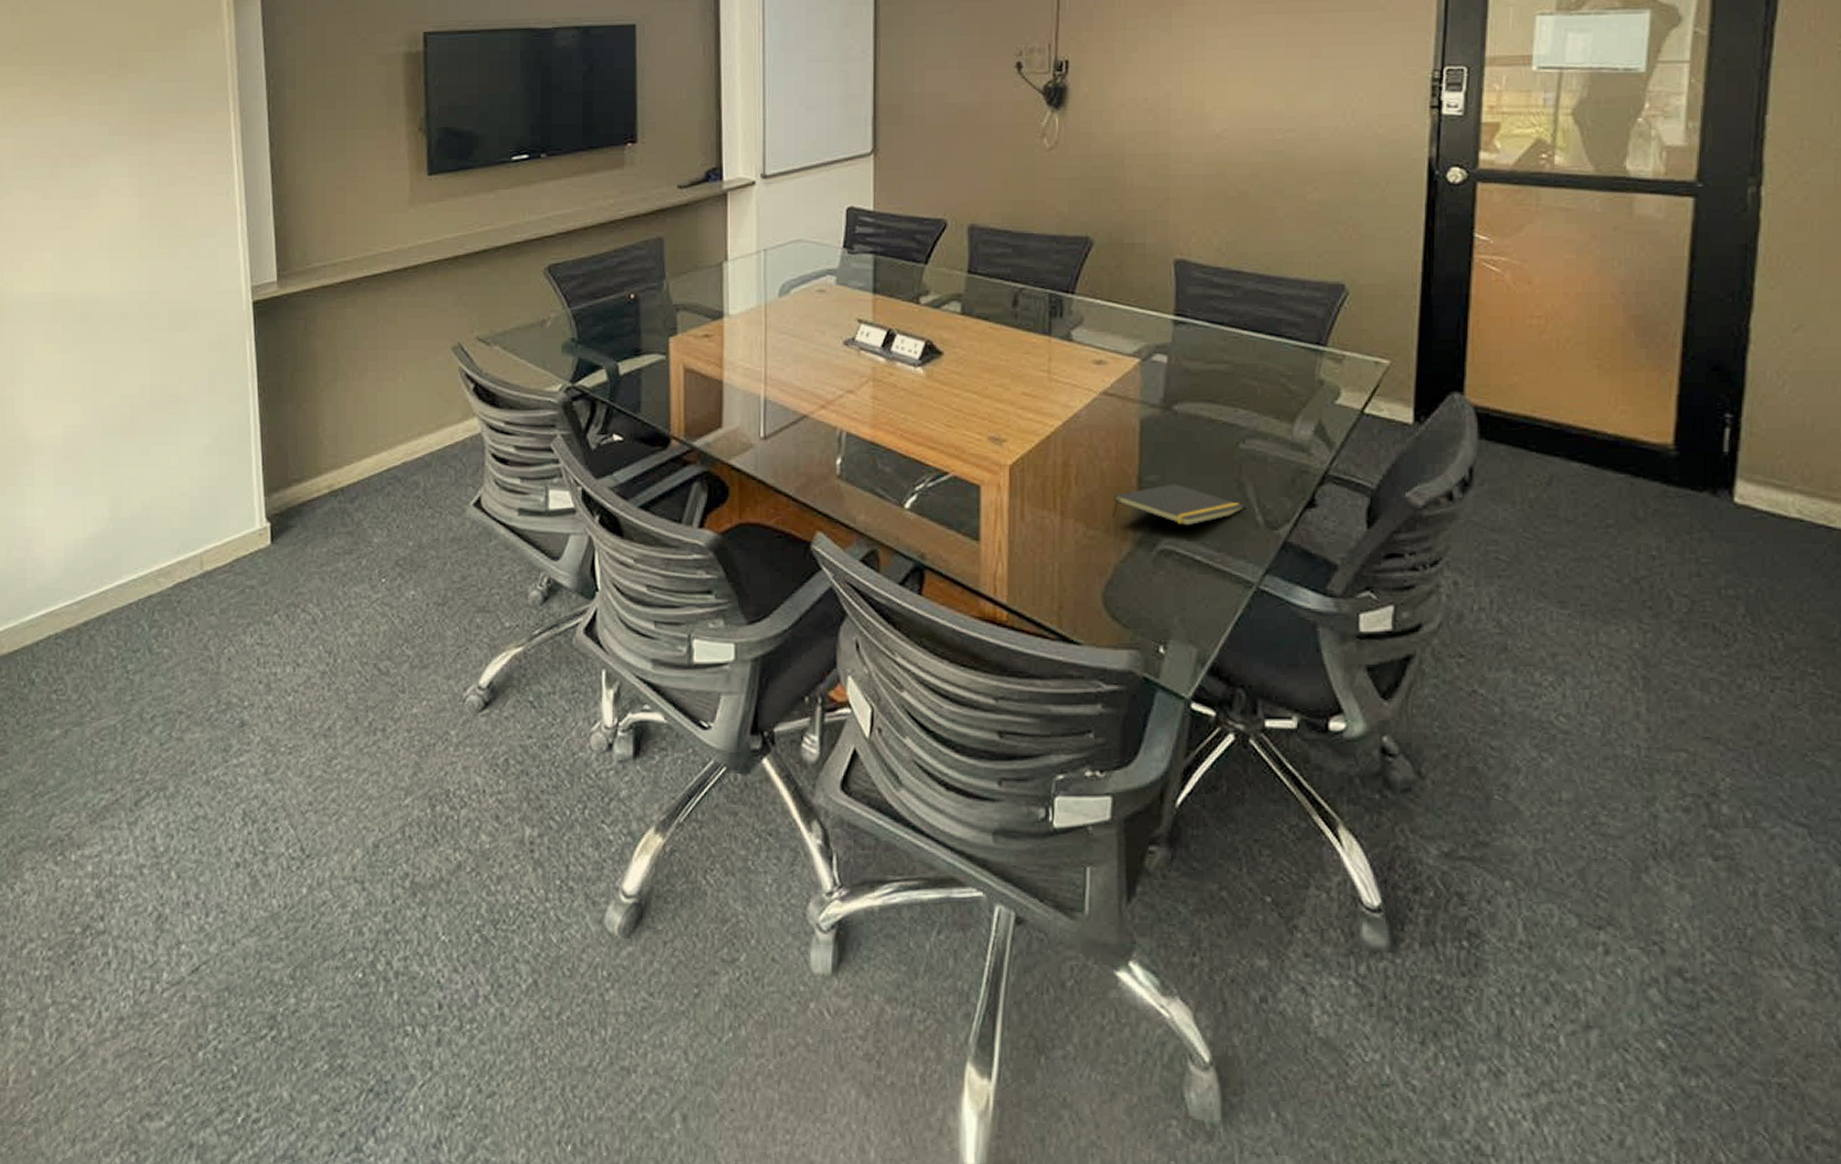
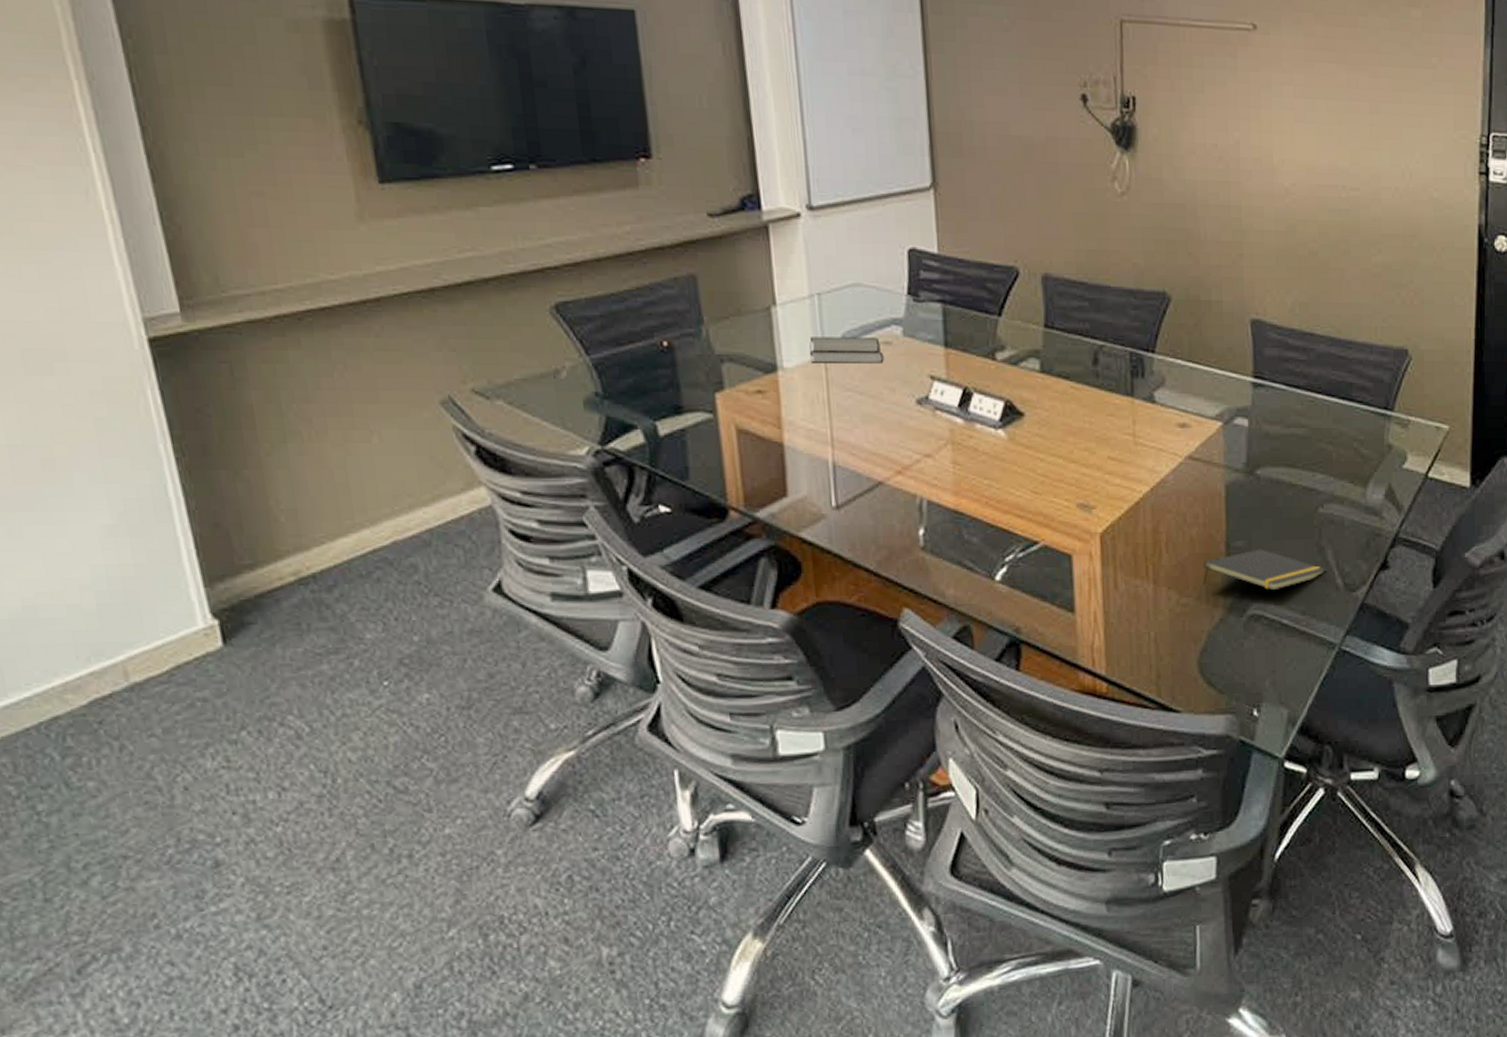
hardback book: none [752,286,818,311] -> present [809,337,884,365]

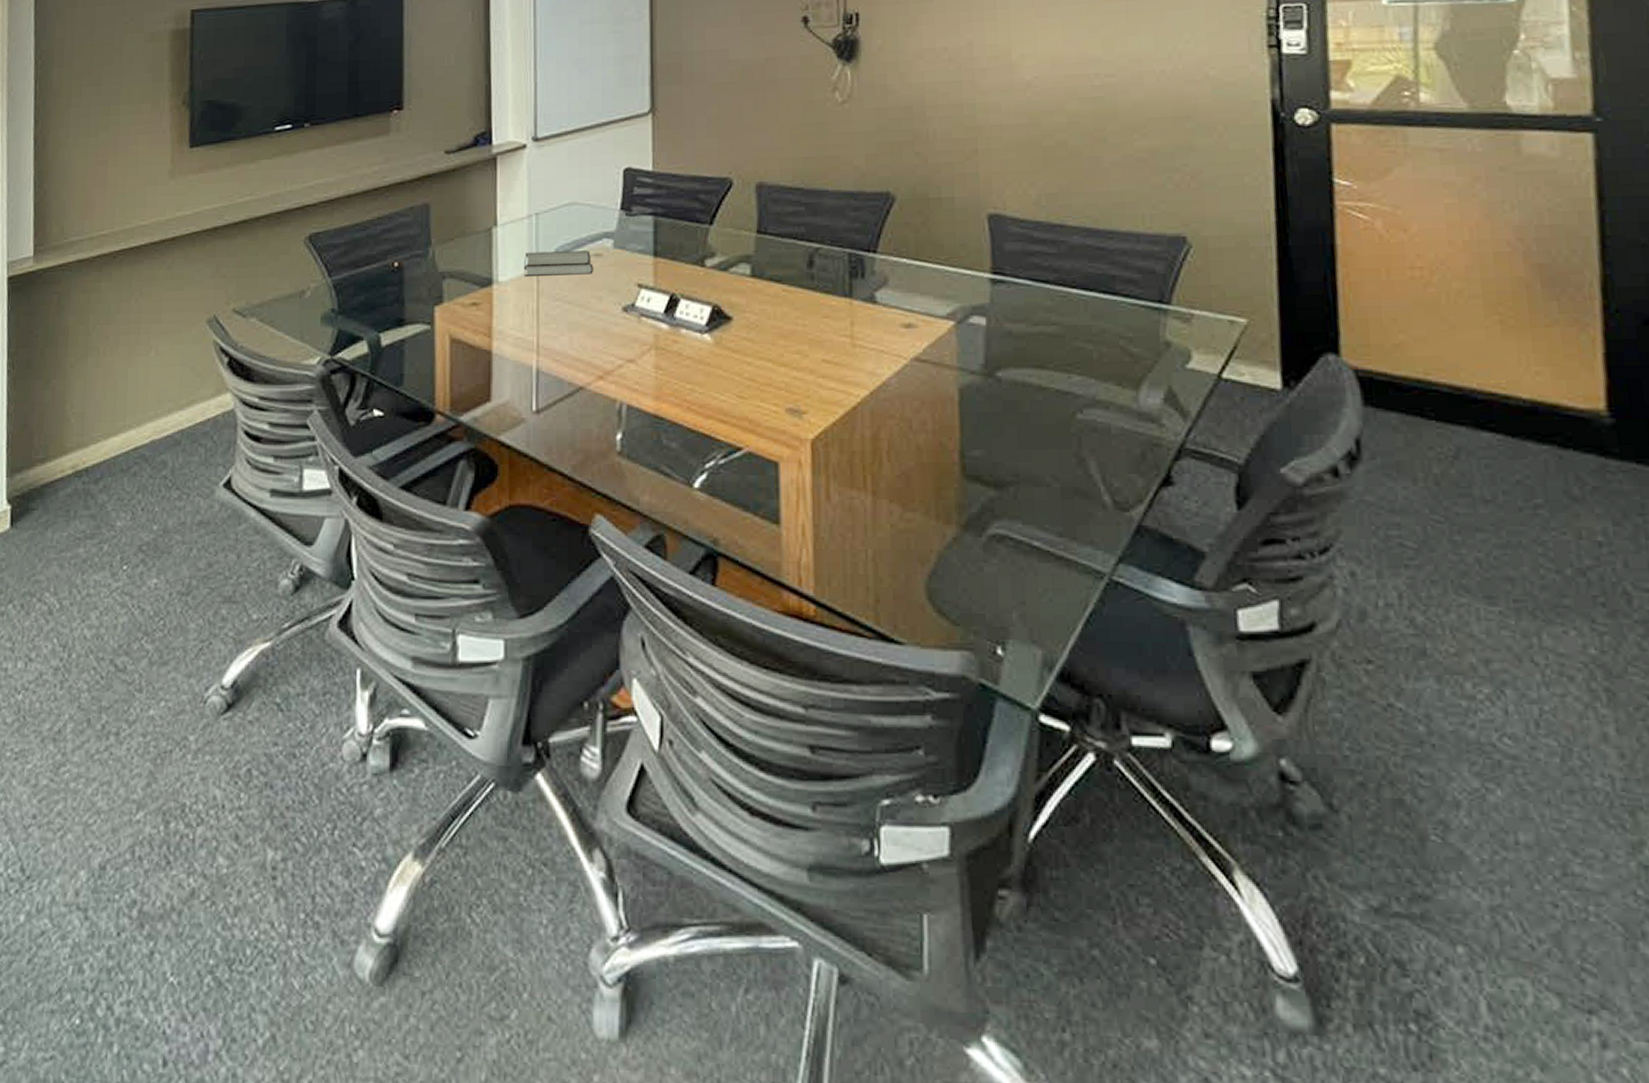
notepad: present [1202,549,1326,591] -> none [931,459,1089,507]

